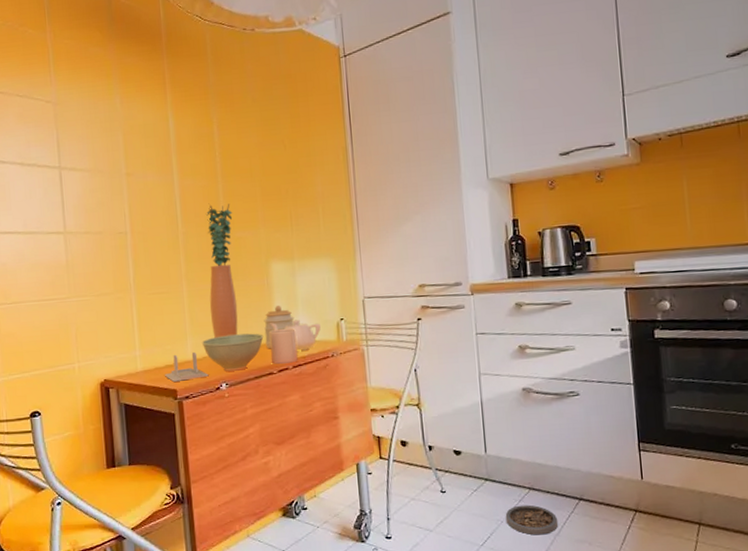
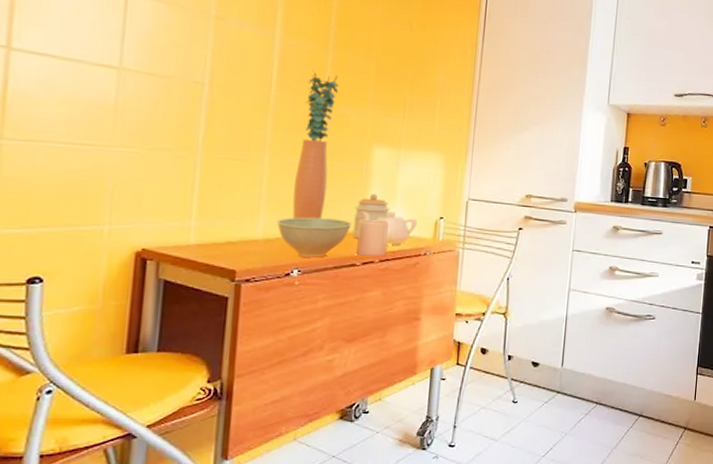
napkin holder: present [165,351,209,382] -> none [224,230,279,262]
pet bowl: present [505,504,558,535] -> none [570,418,617,448]

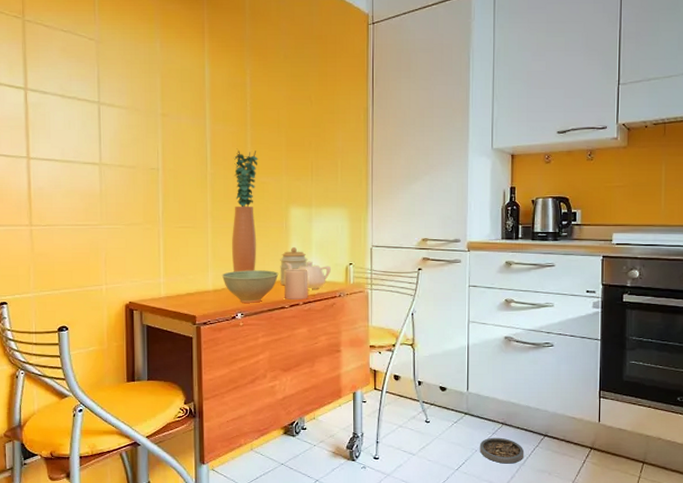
pet bowl: none [570,418,617,448] -> present [479,437,523,464]

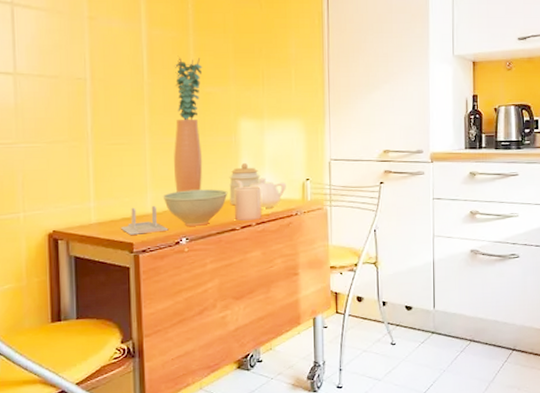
napkin holder: none [186,283,226,308] -> present [121,205,169,235]
pet bowl: present [479,437,523,464] -> none [447,355,492,382]

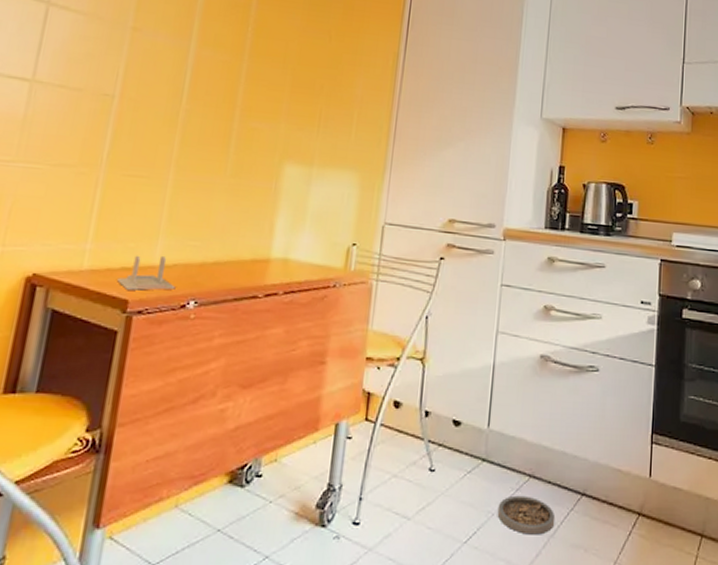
bowl: present [162,189,228,227] -> none [175,241,257,289]
vase: present [173,55,203,193] -> none [193,82,252,244]
jar: present [229,162,261,205] -> none [256,215,299,266]
teapot: present [234,178,286,209] -> none [266,235,328,276]
mug: present [234,185,262,222] -> none [258,244,297,289]
pet bowl: none [447,355,492,382] -> present [497,495,554,535]

